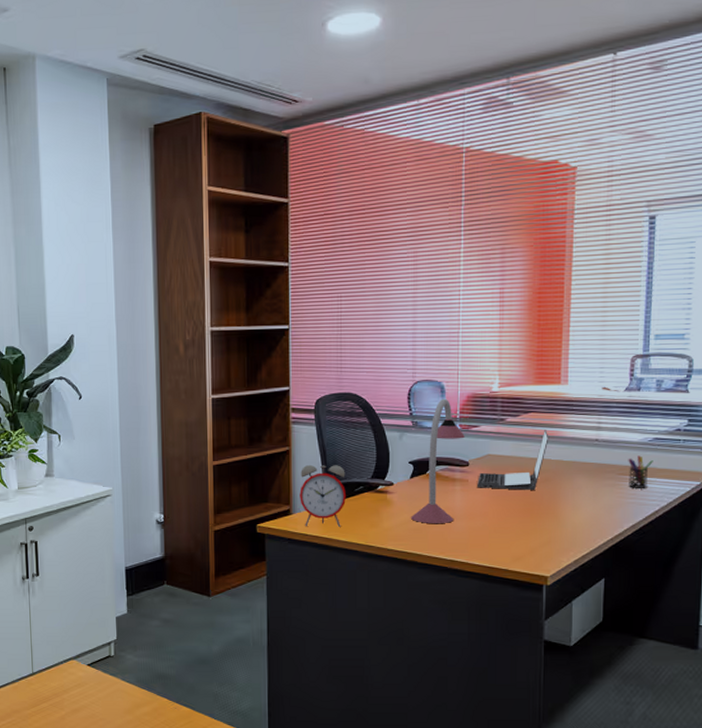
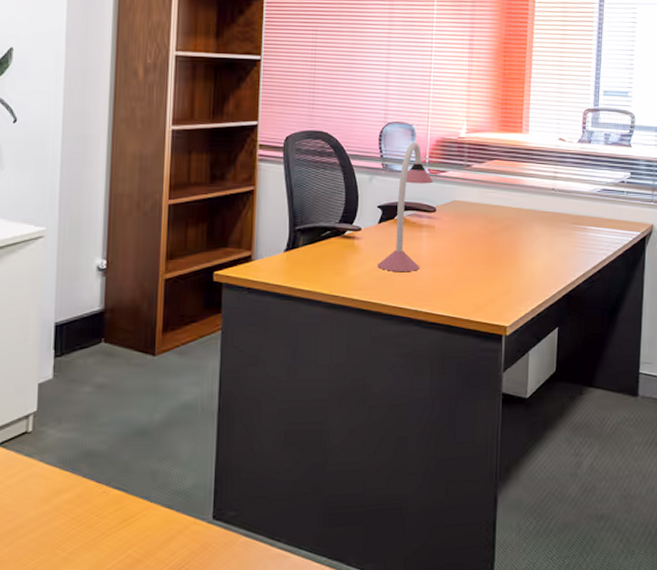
alarm clock: present [300,464,347,527] -> none [263,206,313,275]
laptop: present [477,430,549,490] -> none [443,177,511,238]
pen holder: present [628,455,653,488] -> none [580,205,601,237]

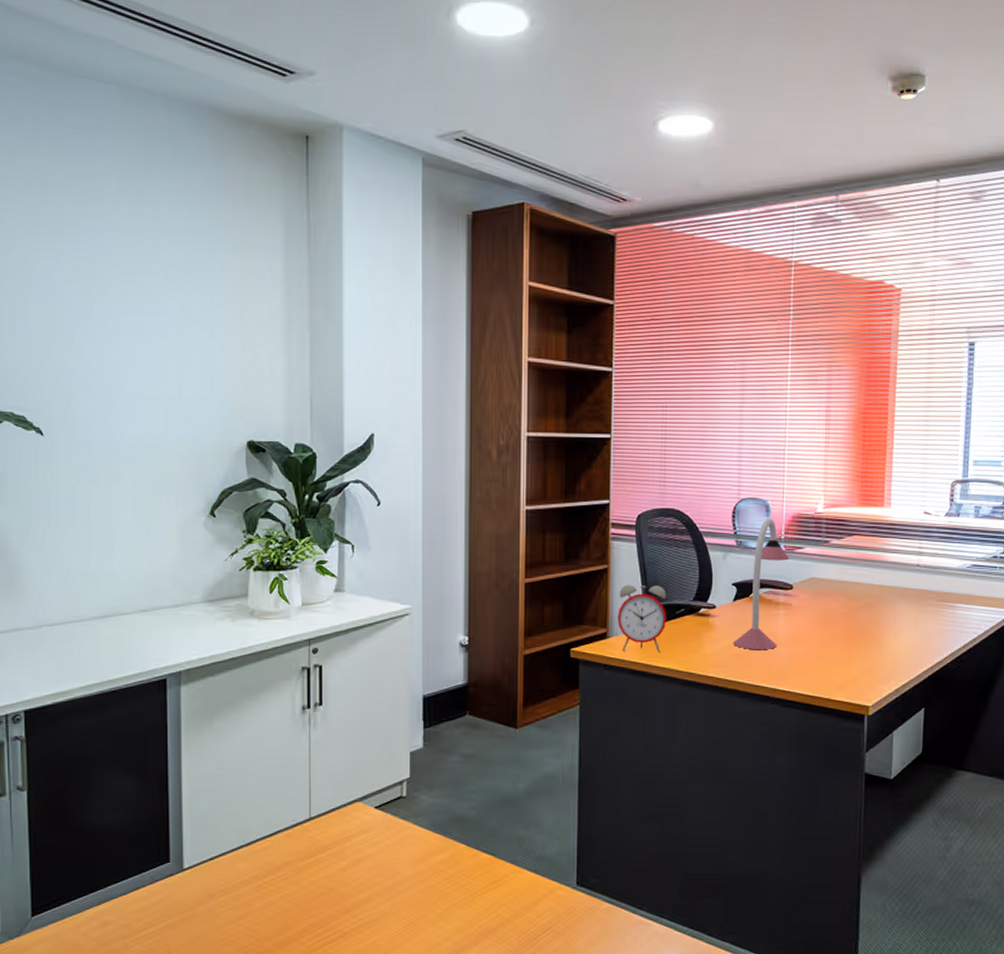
alarm clock: none [263,206,313,275] -> present [617,584,667,652]

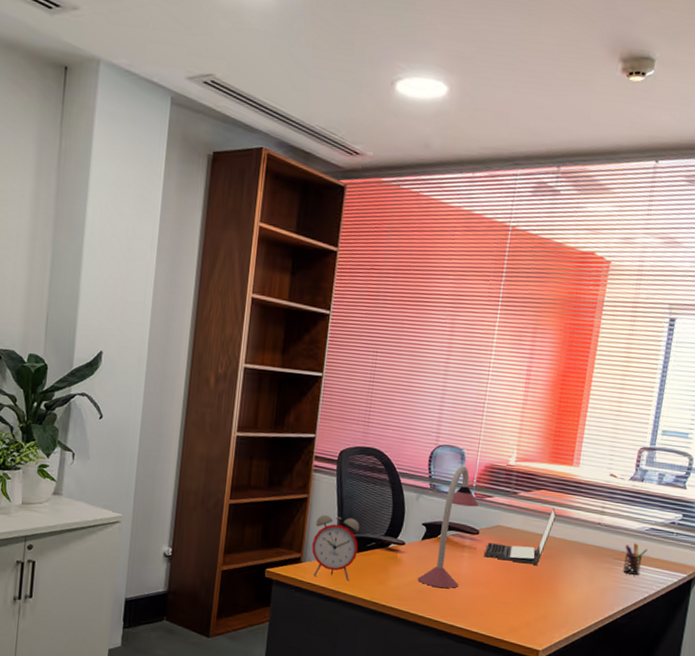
laptop: none [801,553,872,615] -> present [484,508,557,565]
pen holder: none [947,582,971,615] -> present [623,543,648,575]

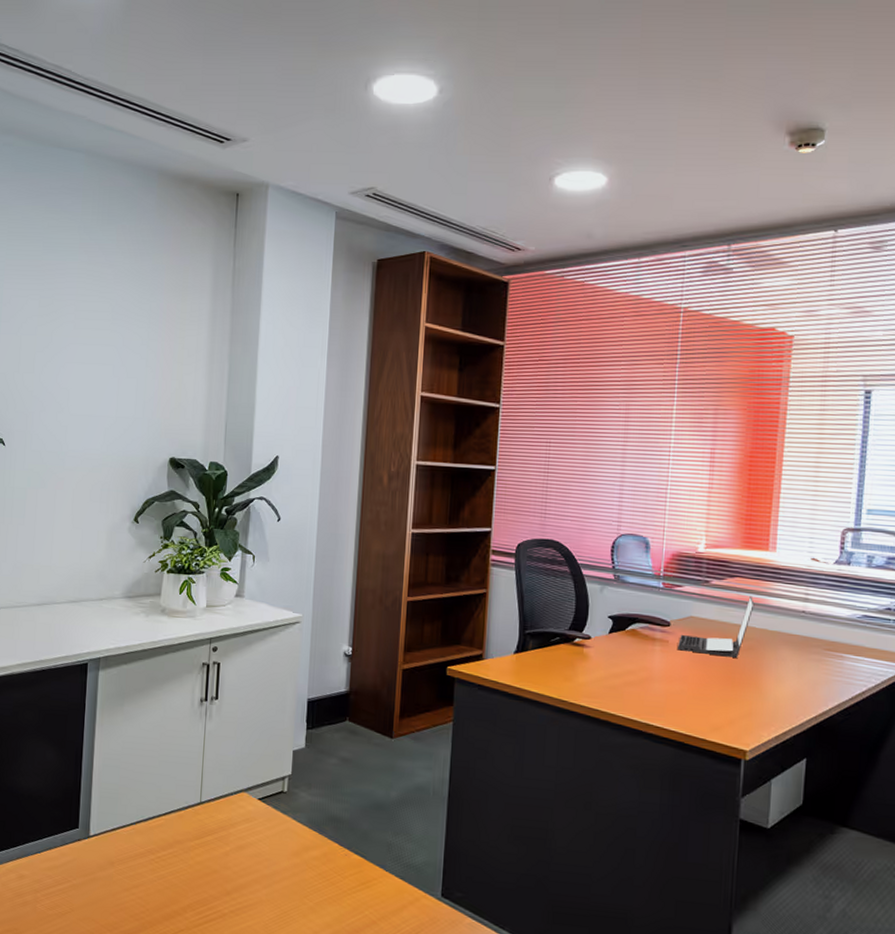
alarm clock: present [311,514,360,580] -> none [493,609,542,677]
desk lamp: present [418,465,479,588] -> none [607,554,668,684]
pen holder: present [623,543,648,575] -> none [835,632,862,667]

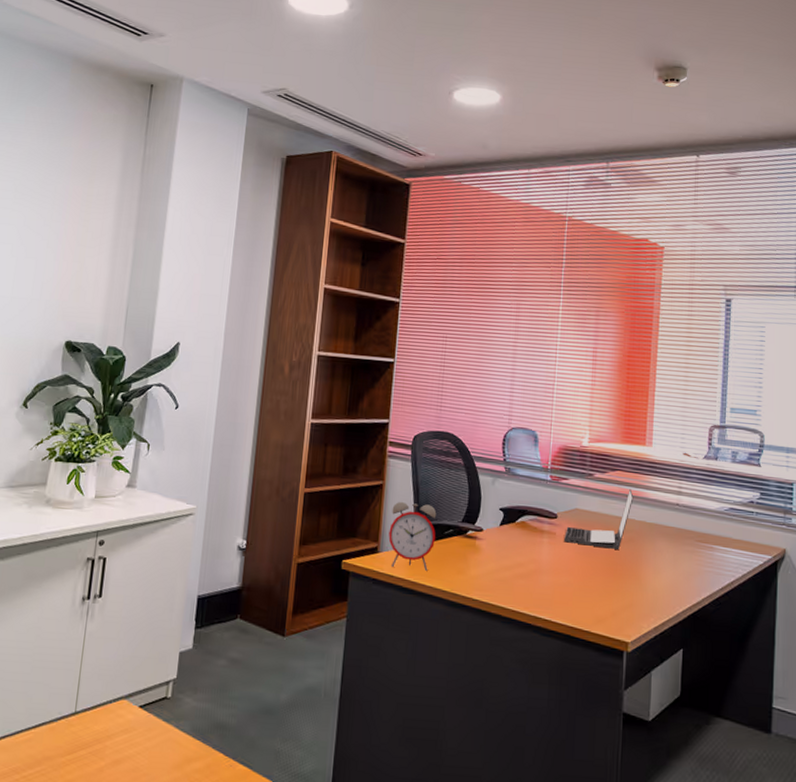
alarm clock: none [493,609,542,677] -> present [388,501,437,571]

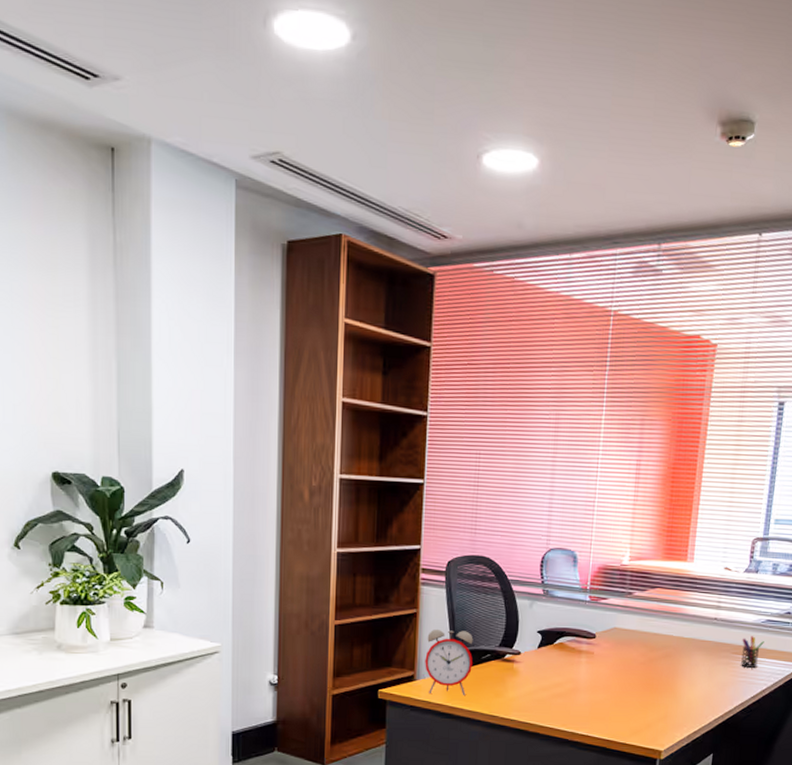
laptop: present [564,489,634,549] -> none [602,606,673,665]
pen holder: none [706,524,729,558] -> present [741,636,764,668]

